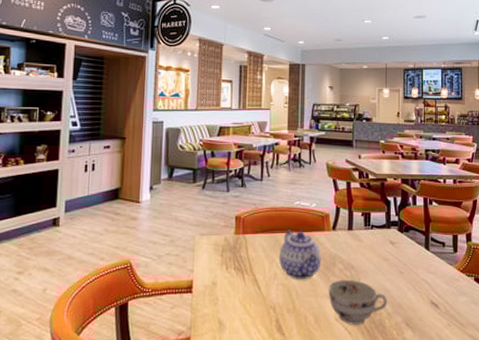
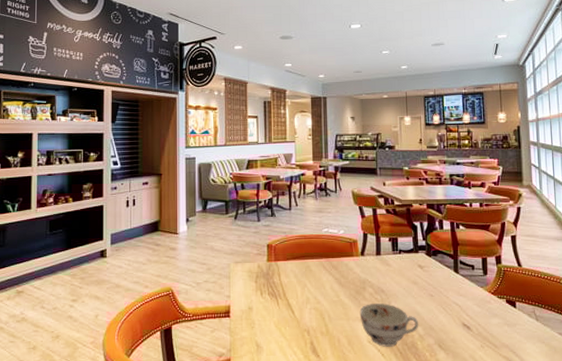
teapot: present [279,230,322,280] -> none [311,256,352,304]

